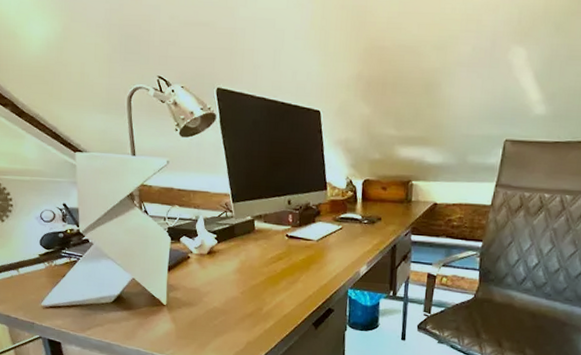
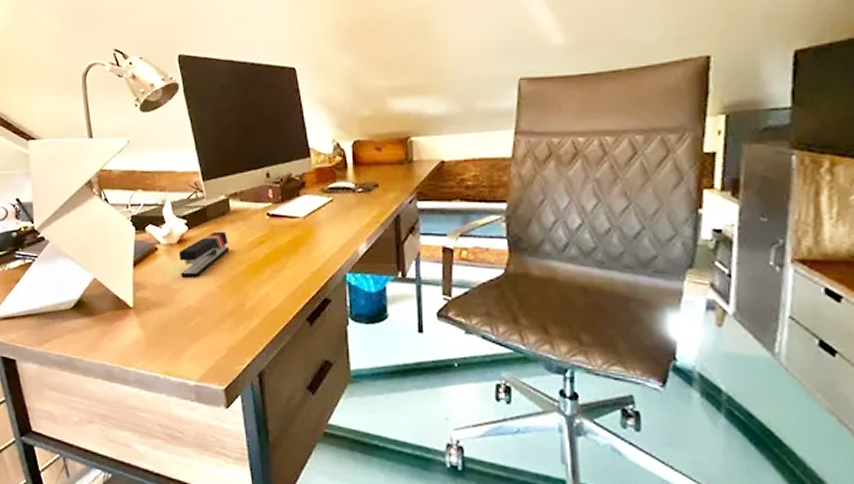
stapler: none [208,246,253,284] -> present [178,231,230,278]

